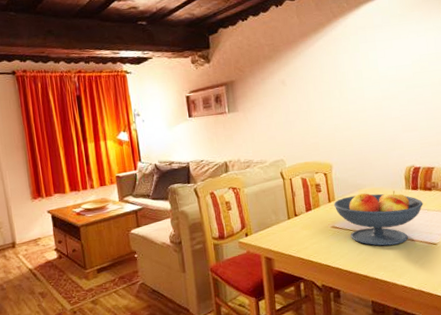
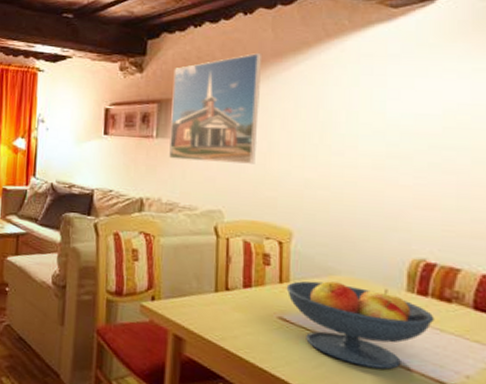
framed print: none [233,36,301,127] -> present [169,53,263,164]

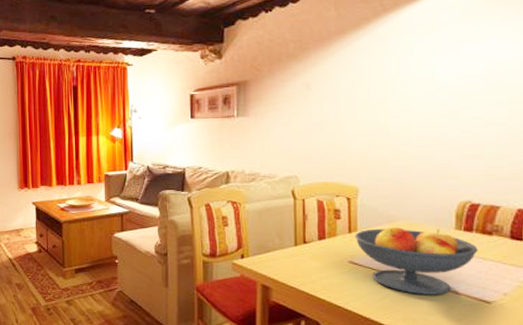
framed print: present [169,53,263,164] -> none [249,32,327,134]

